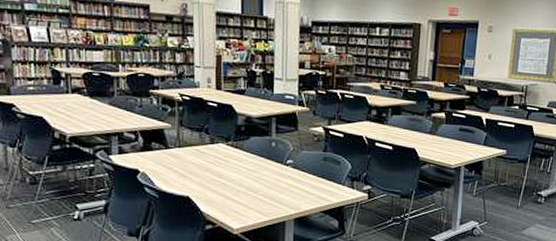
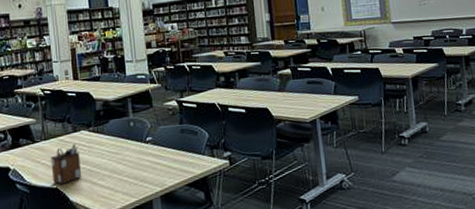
desk organizer: none [183,155,216,195] -> present [51,143,82,185]

